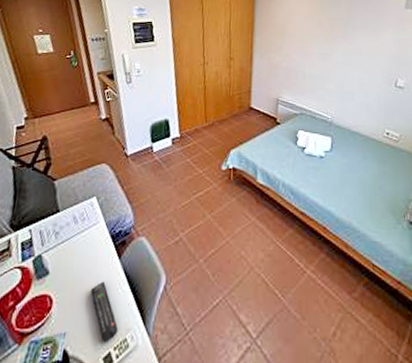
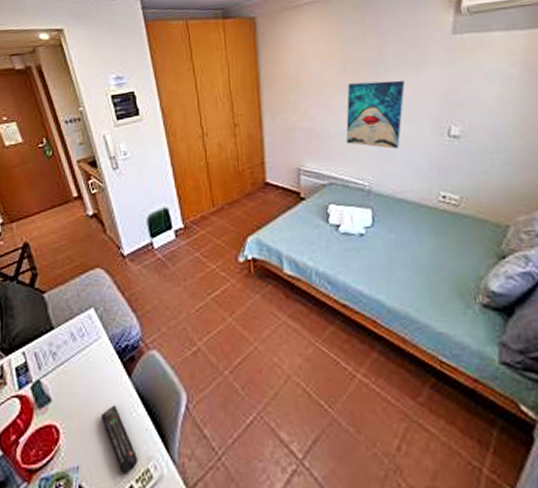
wall art: none [317,37,366,92] -> present [346,80,405,149]

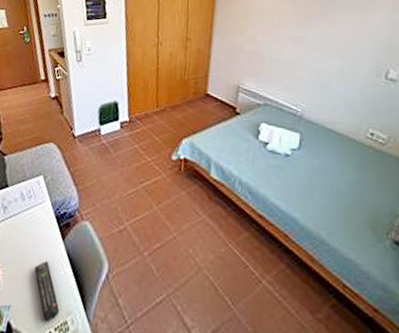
wall art: present [346,80,405,149] -> none [287,17,350,83]

